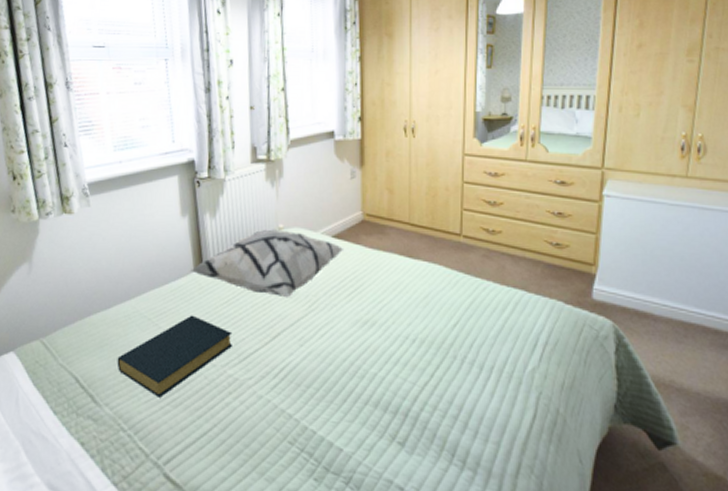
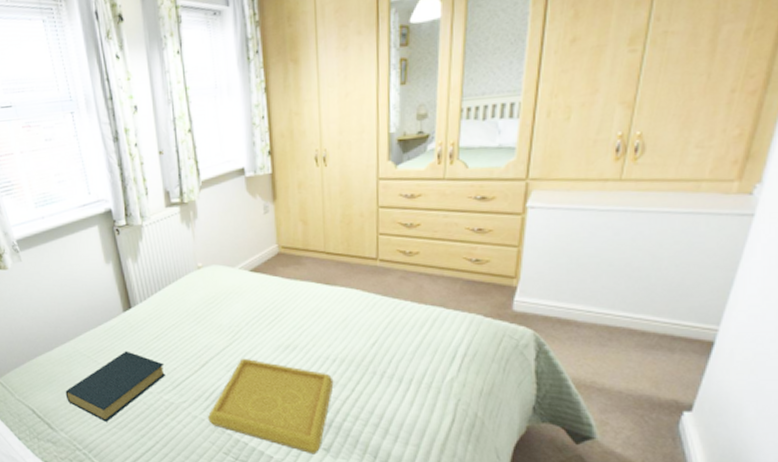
decorative pillow: present [189,229,345,298] -> none [119,268,263,330]
serving tray: none [275,331,412,449] -> present [208,358,334,455]

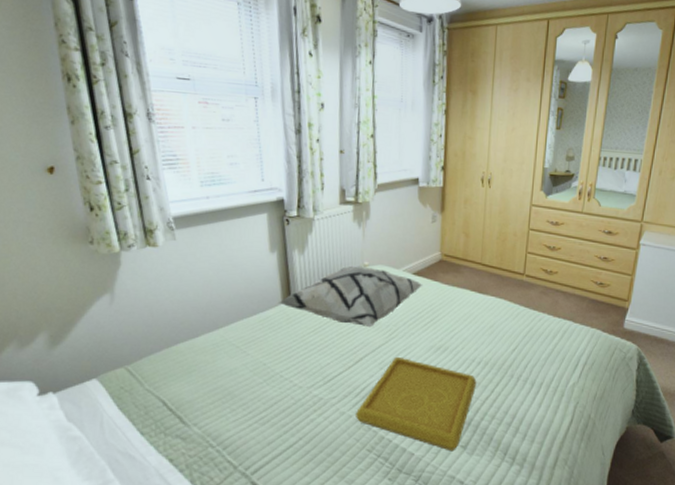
hardback book: present [65,351,165,422] -> none [205,343,318,417]
decorative pillow: none [119,268,263,330] -> present [277,266,423,328]

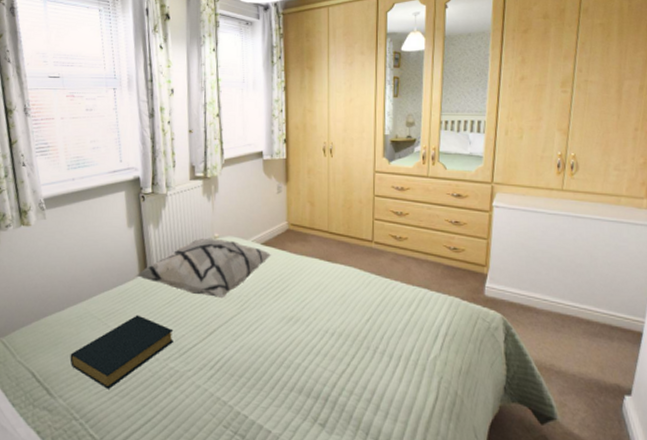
hardback book: none [205,343,318,417] -> present [70,315,174,389]
serving tray: present [356,356,477,452] -> none [211,327,331,430]

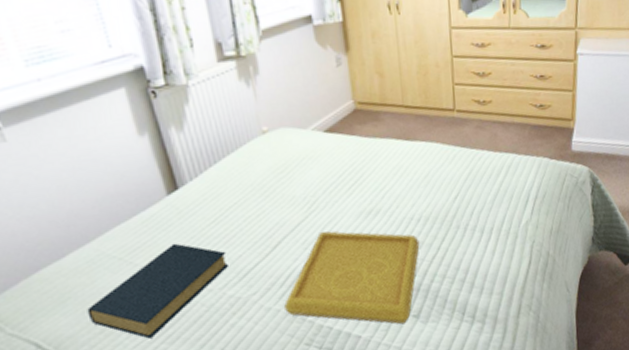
decorative pillow: present [135,238,272,299] -> none [161,133,339,205]
serving tray: none [211,327,331,430] -> present [284,231,420,325]

